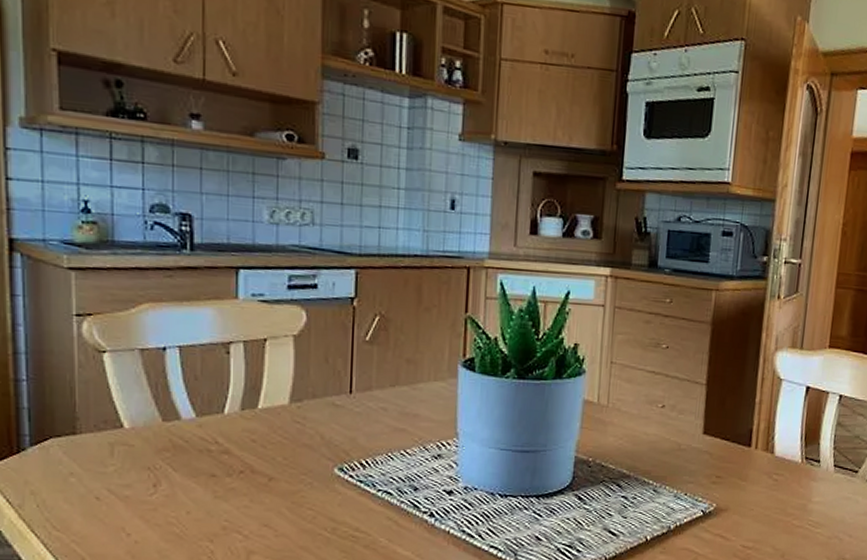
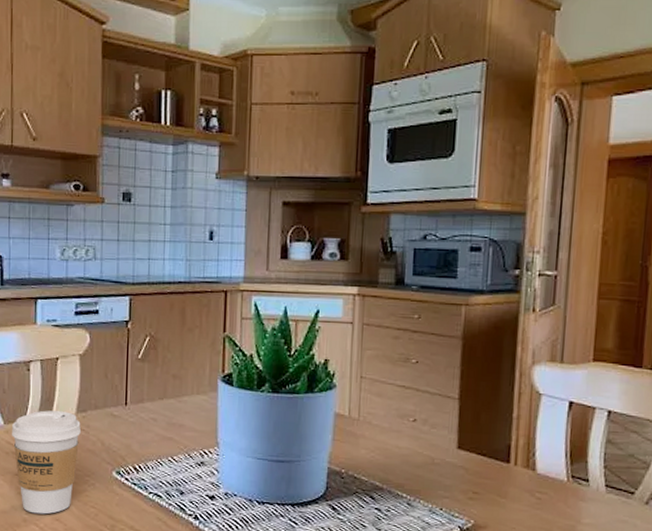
coffee cup: none [205,400,295,520] -> present [11,410,81,515]

